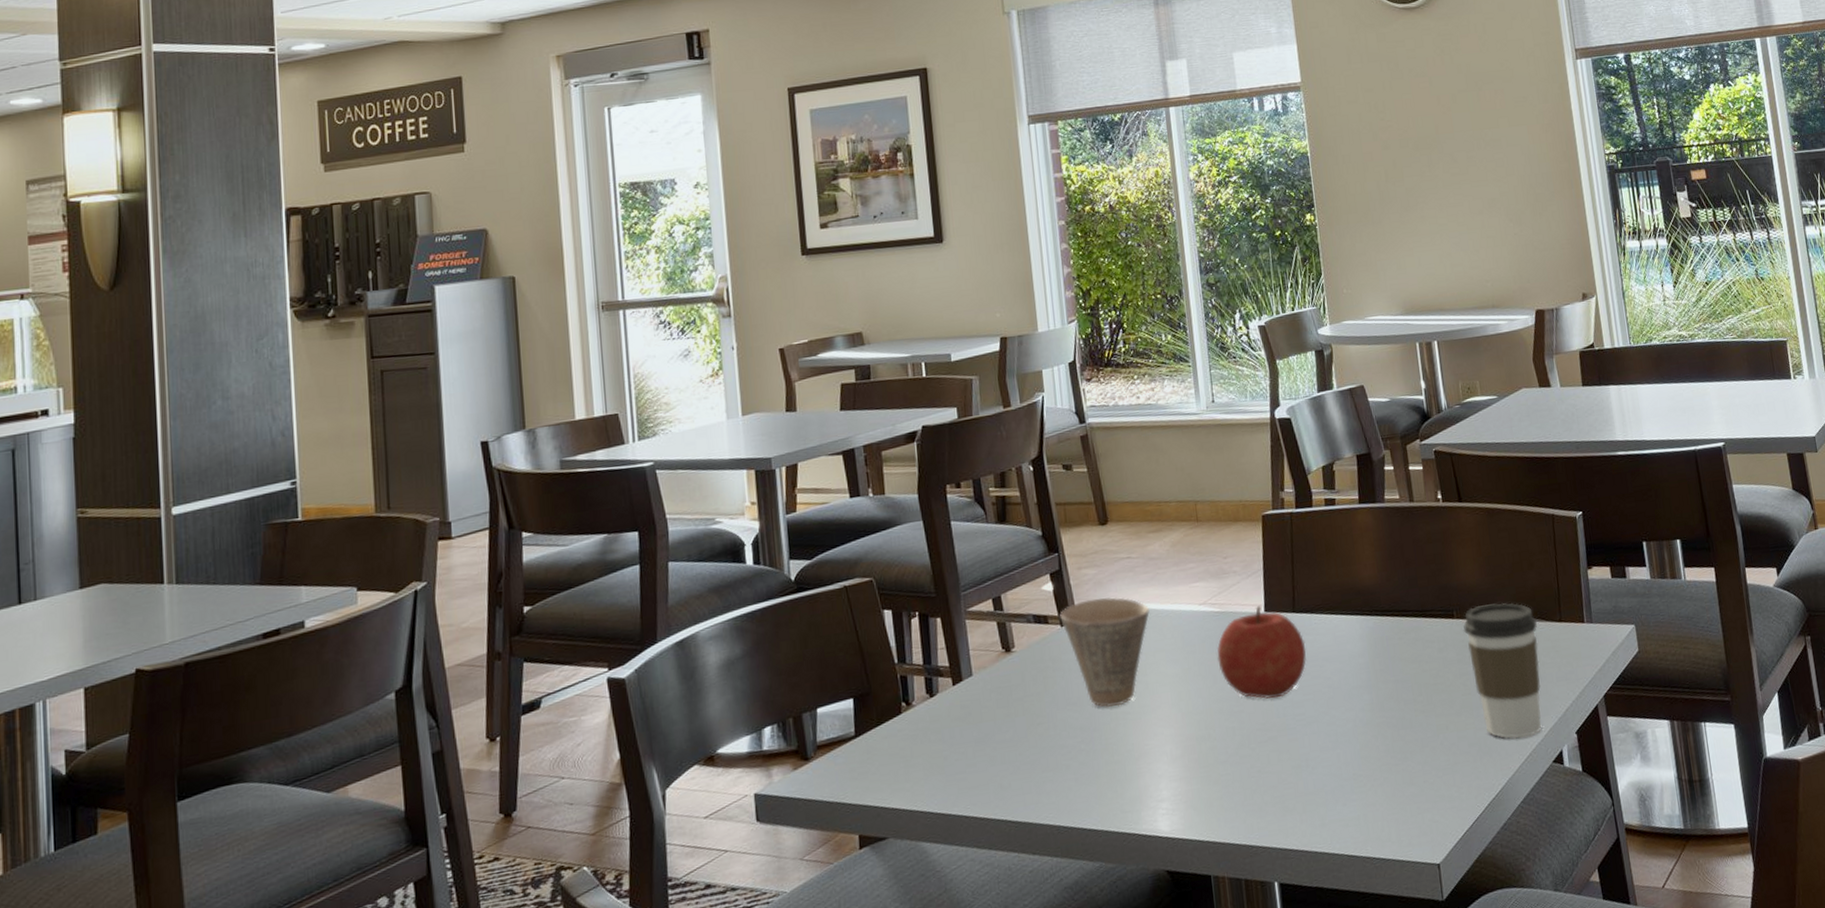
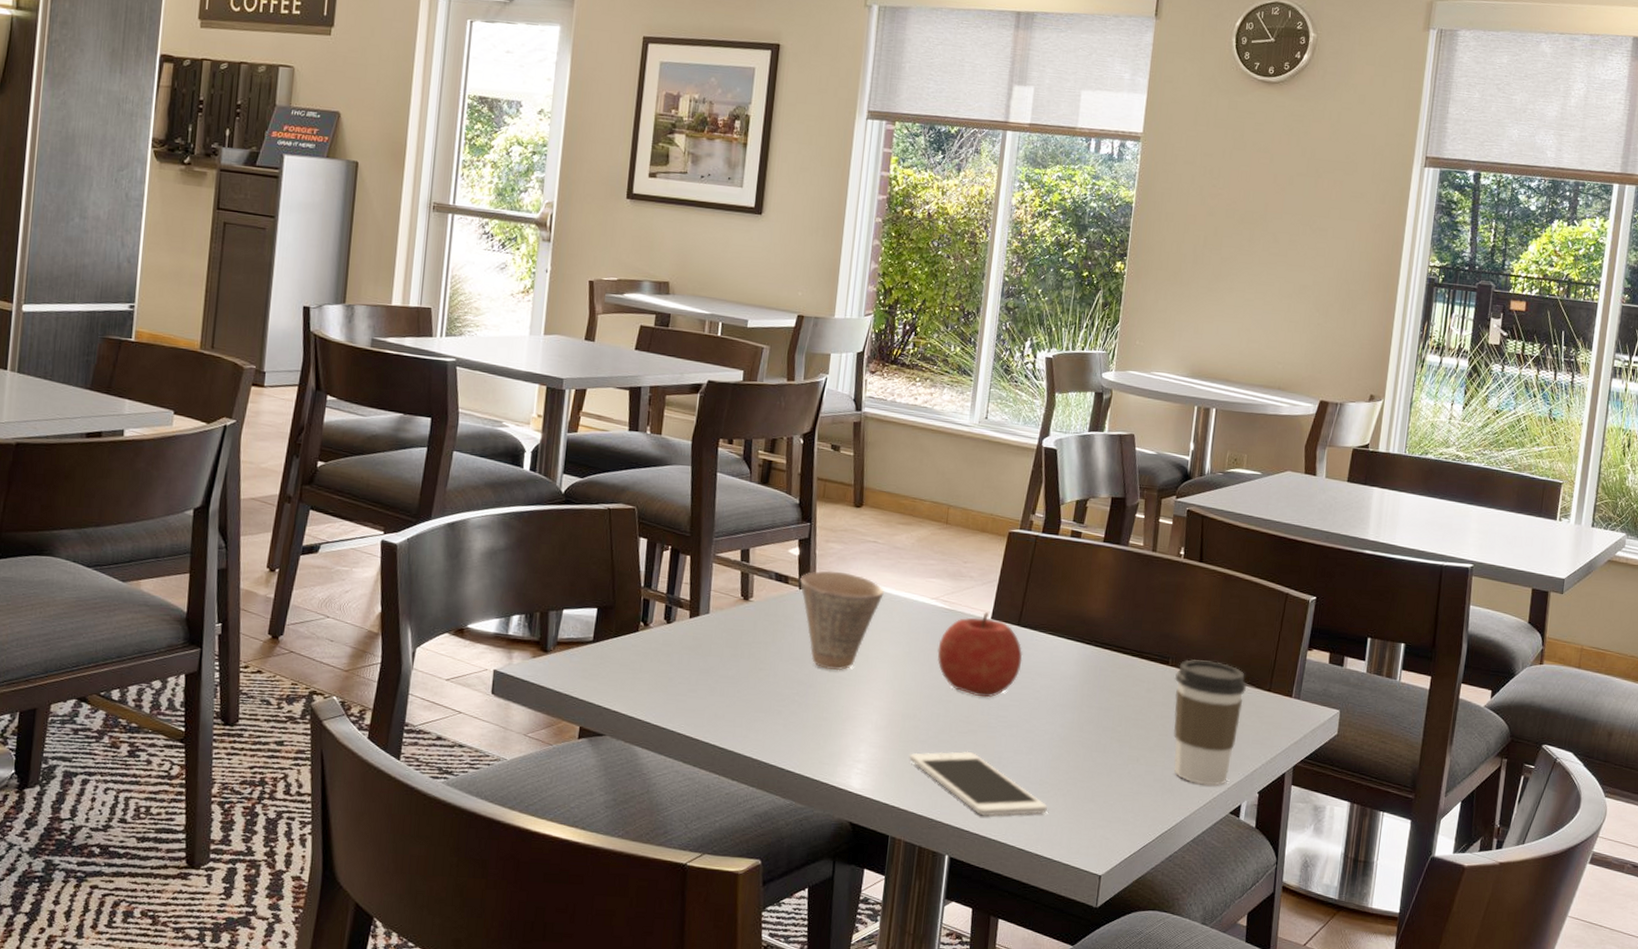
cell phone: none [1213,761,1369,829] -> present [909,751,1049,816]

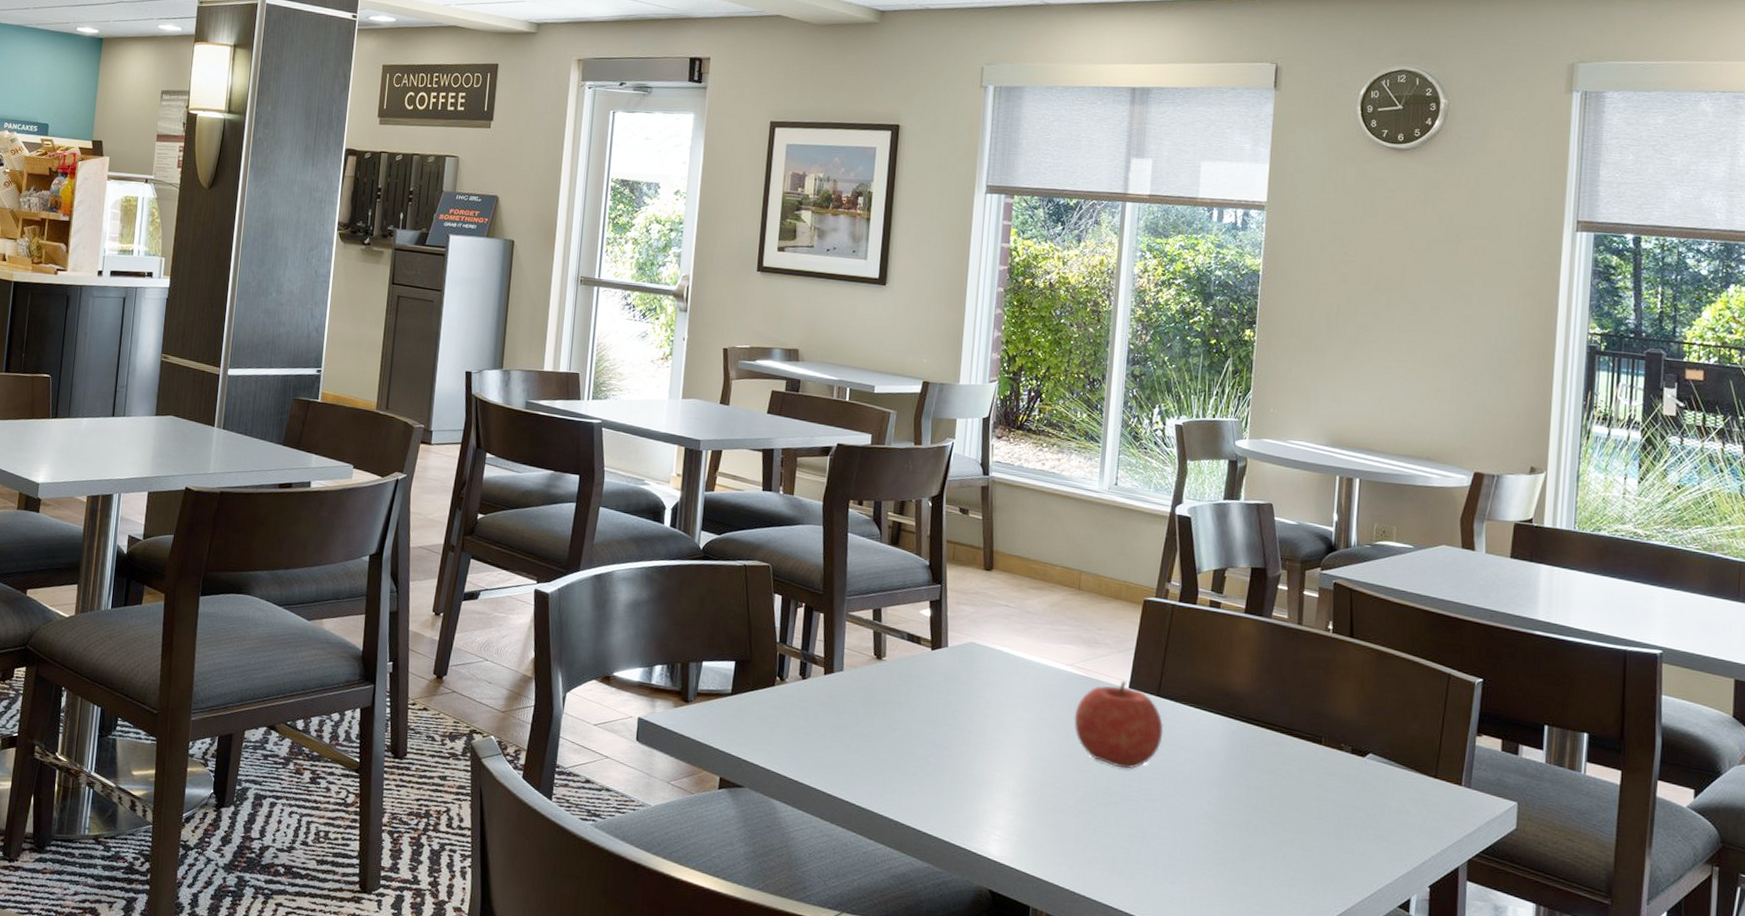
cup: present [800,571,884,671] -> none [932,632,1017,734]
cell phone: present [909,751,1049,816] -> none [1048,822,1198,894]
coffee cup: present [1173,659,1246,786] -> none [1328,740,1409,876]

